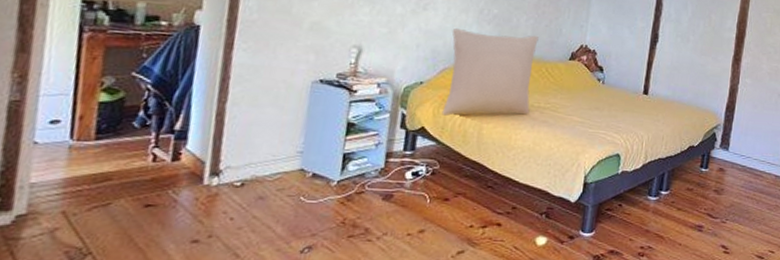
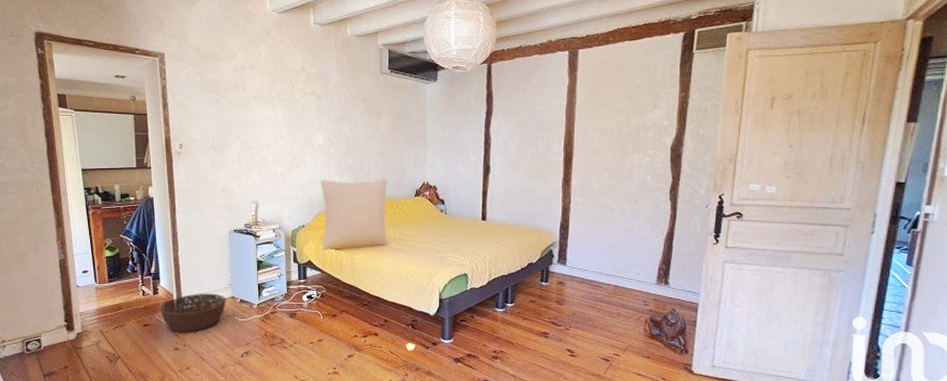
basket: none [177,162,292,219] -> present [159,293,226,333]

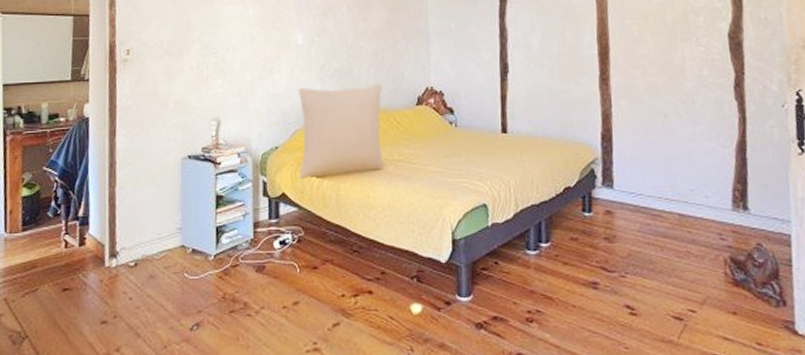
basket: present [159,293,226,333] -> none [85,241,174,299]

